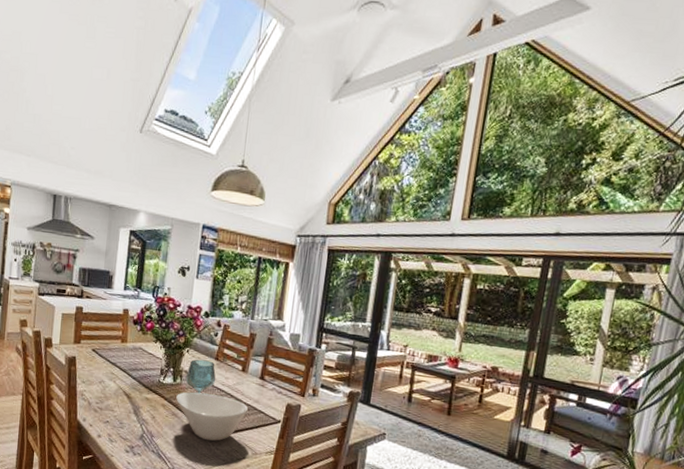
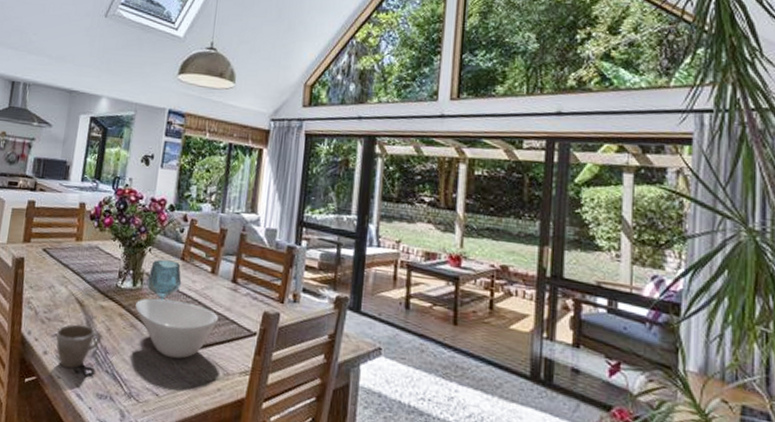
cup: none [107,413,147,449] -> present [55,324,101,369]

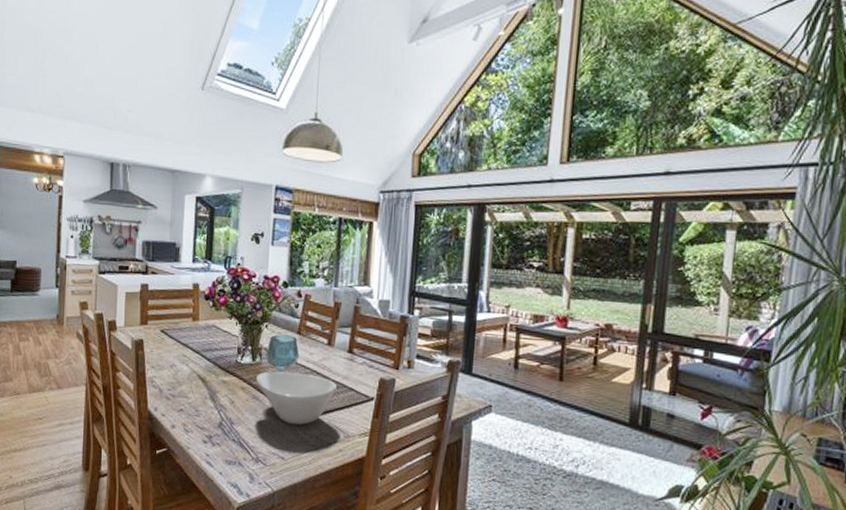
cup: present [55,324,101,369] -> none [181,399,226,440]

